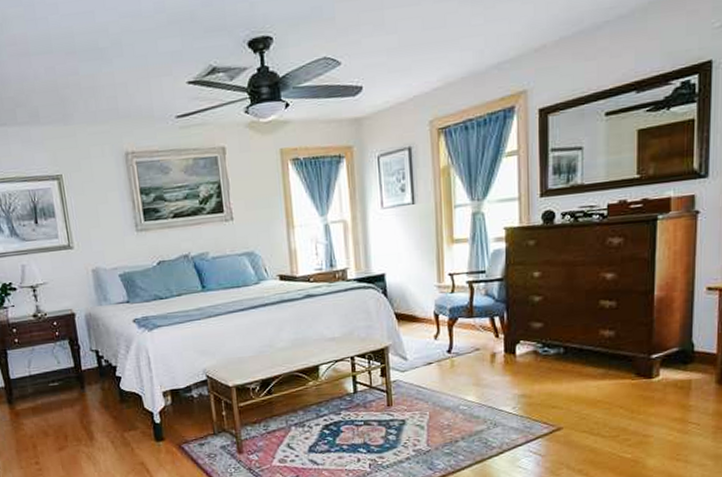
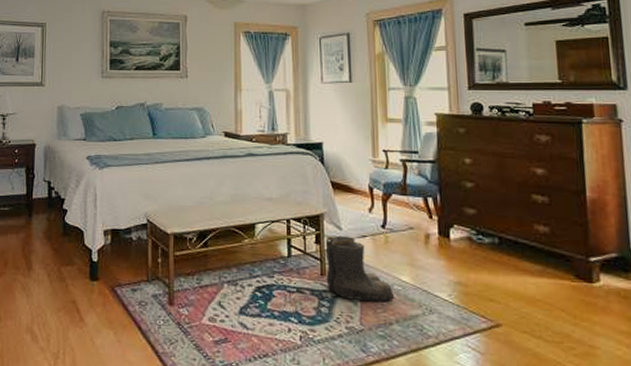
boots: none [390,365,461,425] -> present [325,235,395,302]

